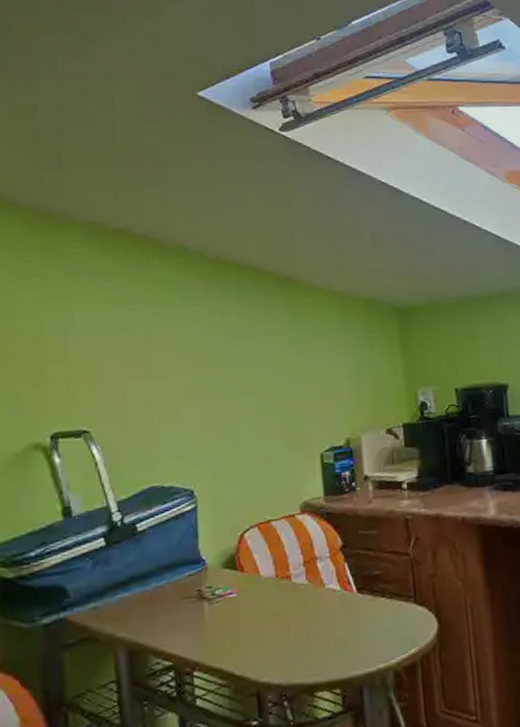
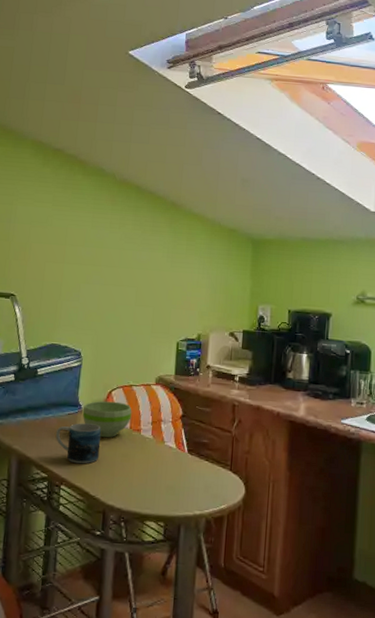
mug: none [175,580,241,639] -> present [55,423,101,464]
bowl: none [207,545,276,597] -> present [82,400,132,438]

